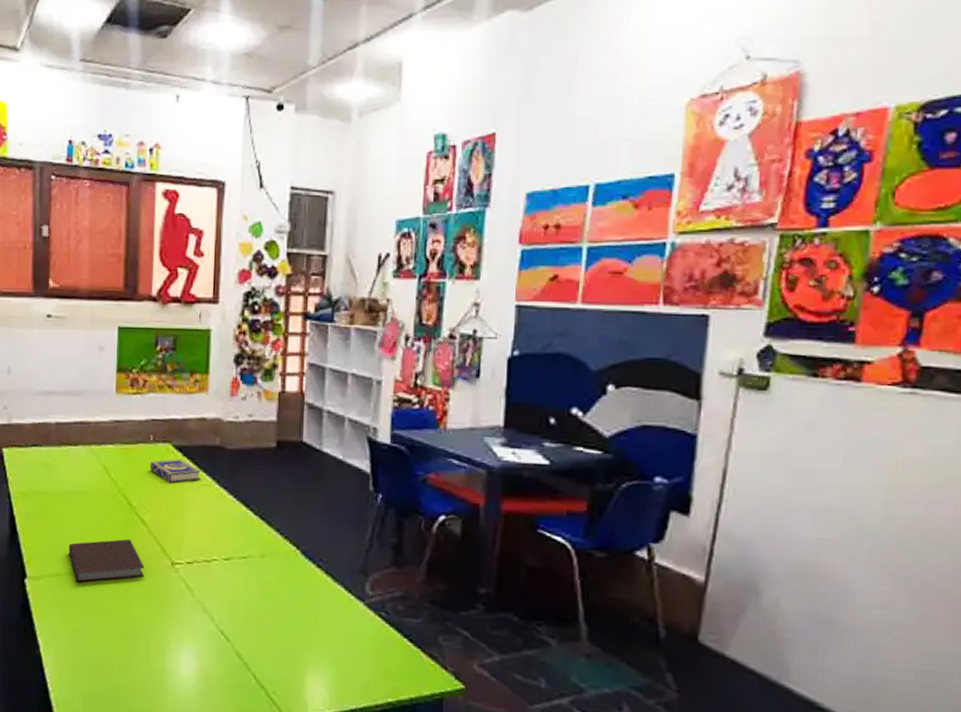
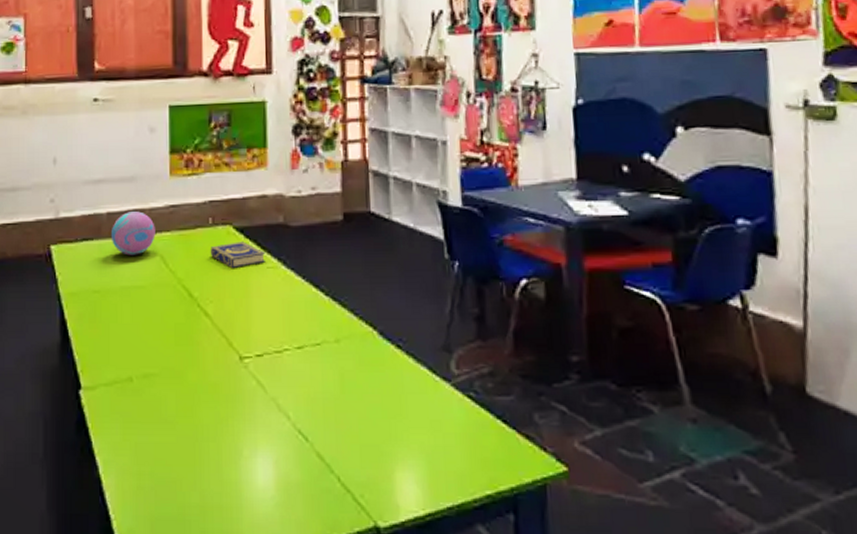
decorative ball: none [58,423,100,464] -> present [110,211,155,256]
notebook: present [68,539,145,583] -> none [126,334,211,389]

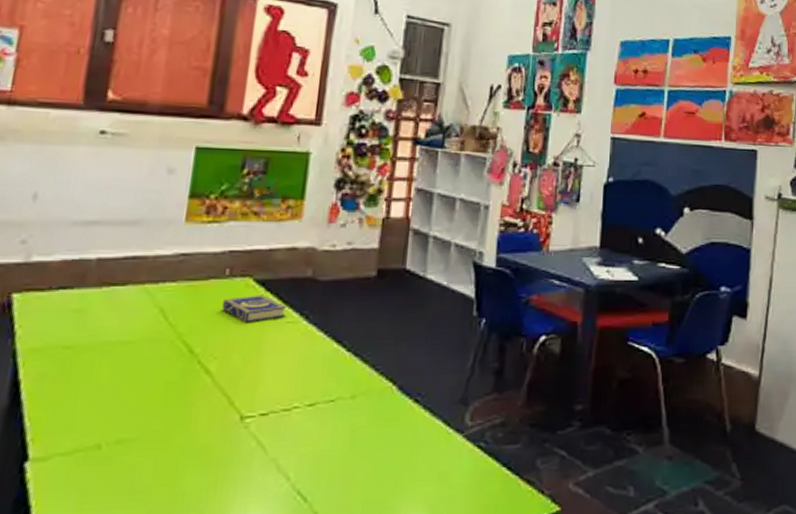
decorative ball: present [110,211,155,256] -> none [97,258,159,307]

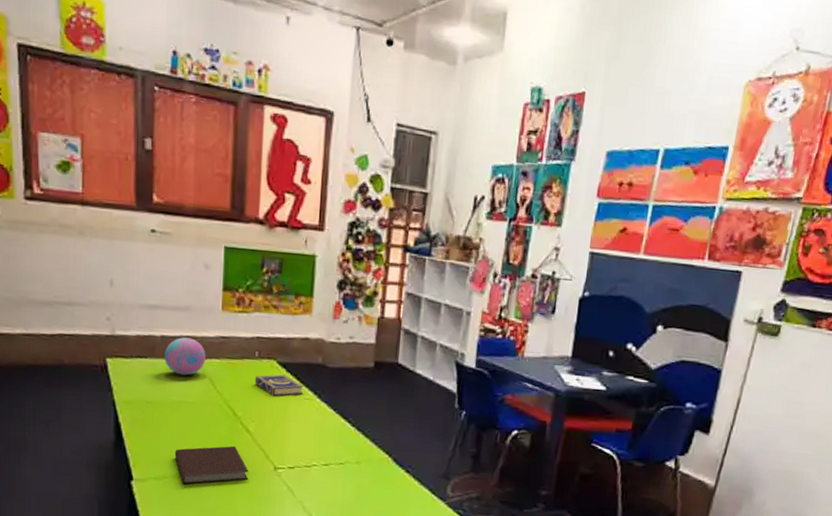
decorative ball: none [97,258,159,307] -> present [164,337,206,376]
notebook: none [97,394,204,458] -> present [174,446,249,485]

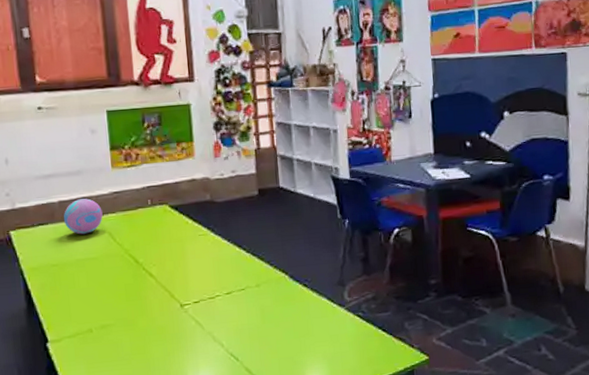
notebook: present [174,446,249,485] -> none [84,291,158,338]
book: present [254,374,303,396] -> none [150,216,197,238]

